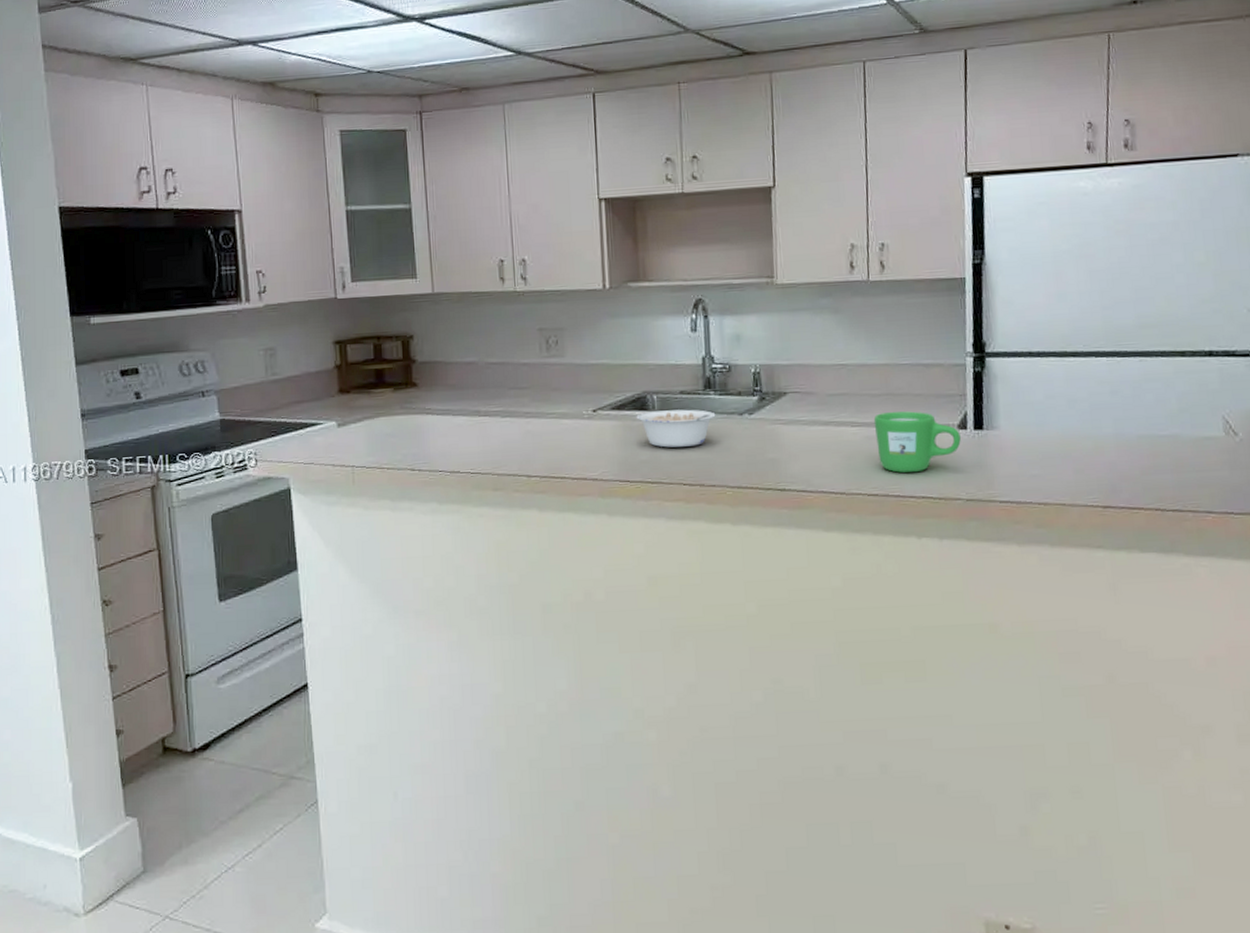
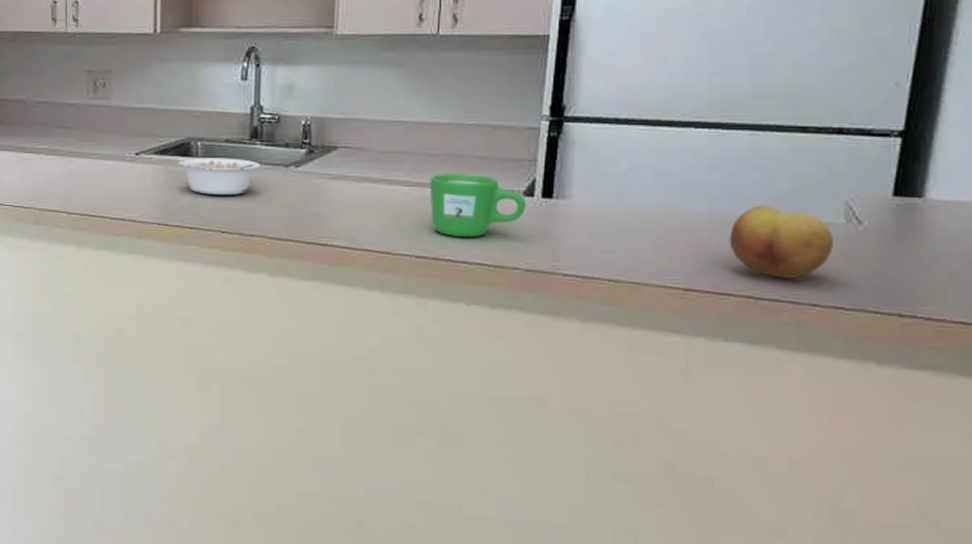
fruit: none [1134,424,1218,490] -> present [729,205,833,279]

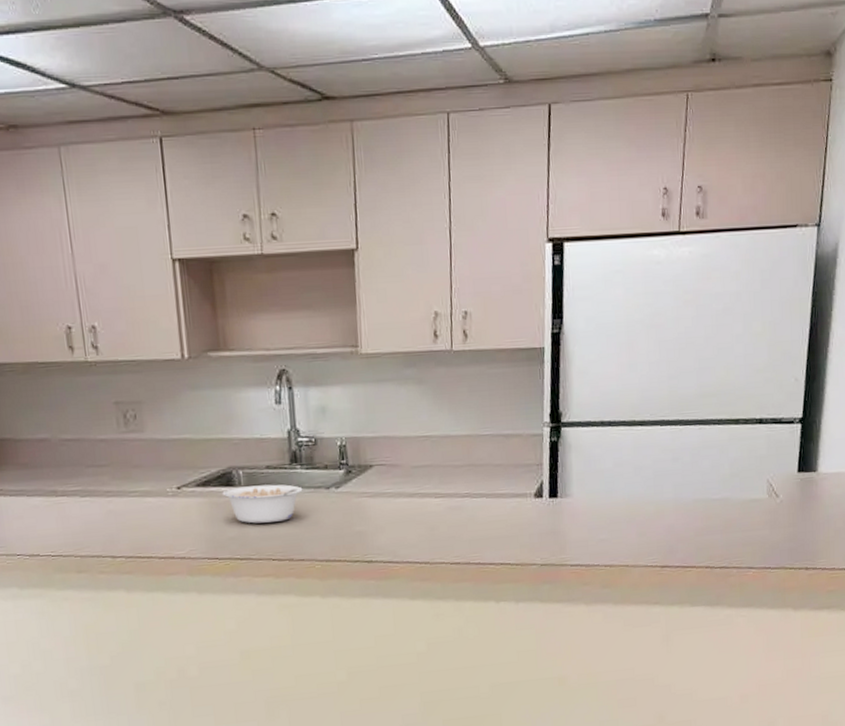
mug: present [429,174,526,238] -> none [456,481,537,542]
fruit: present [729,205,833,279] -> none [690,488,761,549]

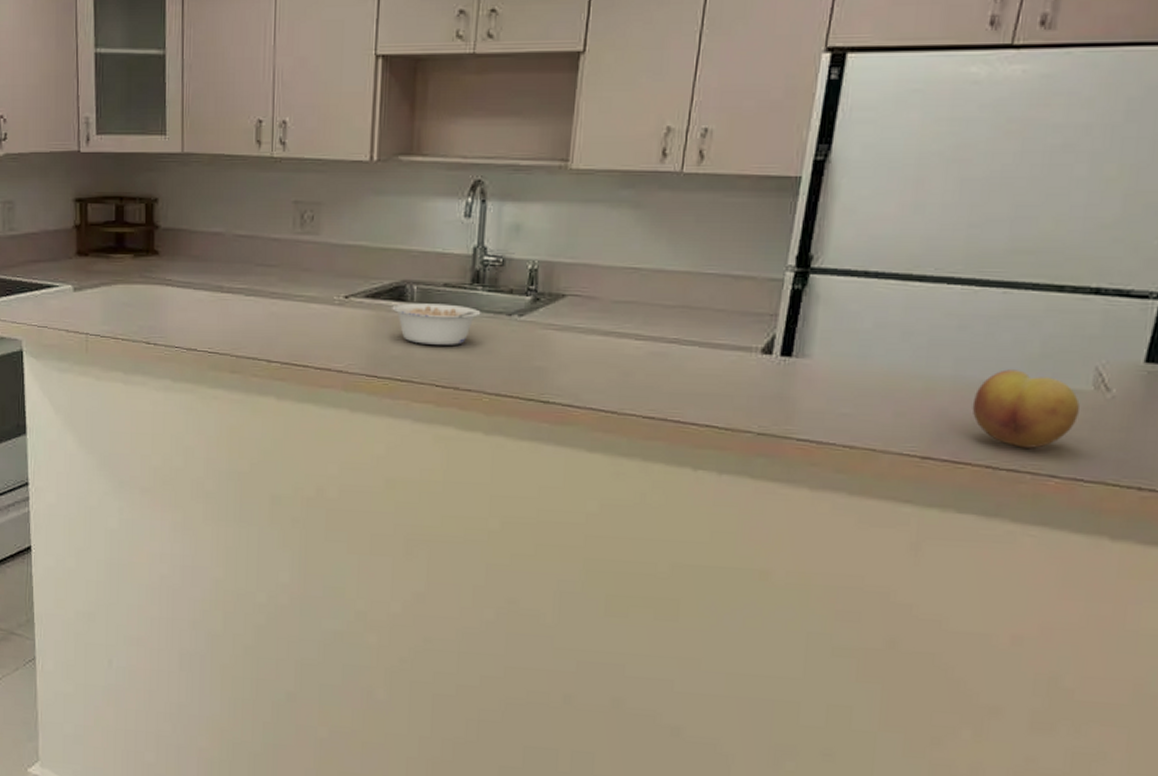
fruit: none [690,488,761,549] -> present [972,369,1080,448]

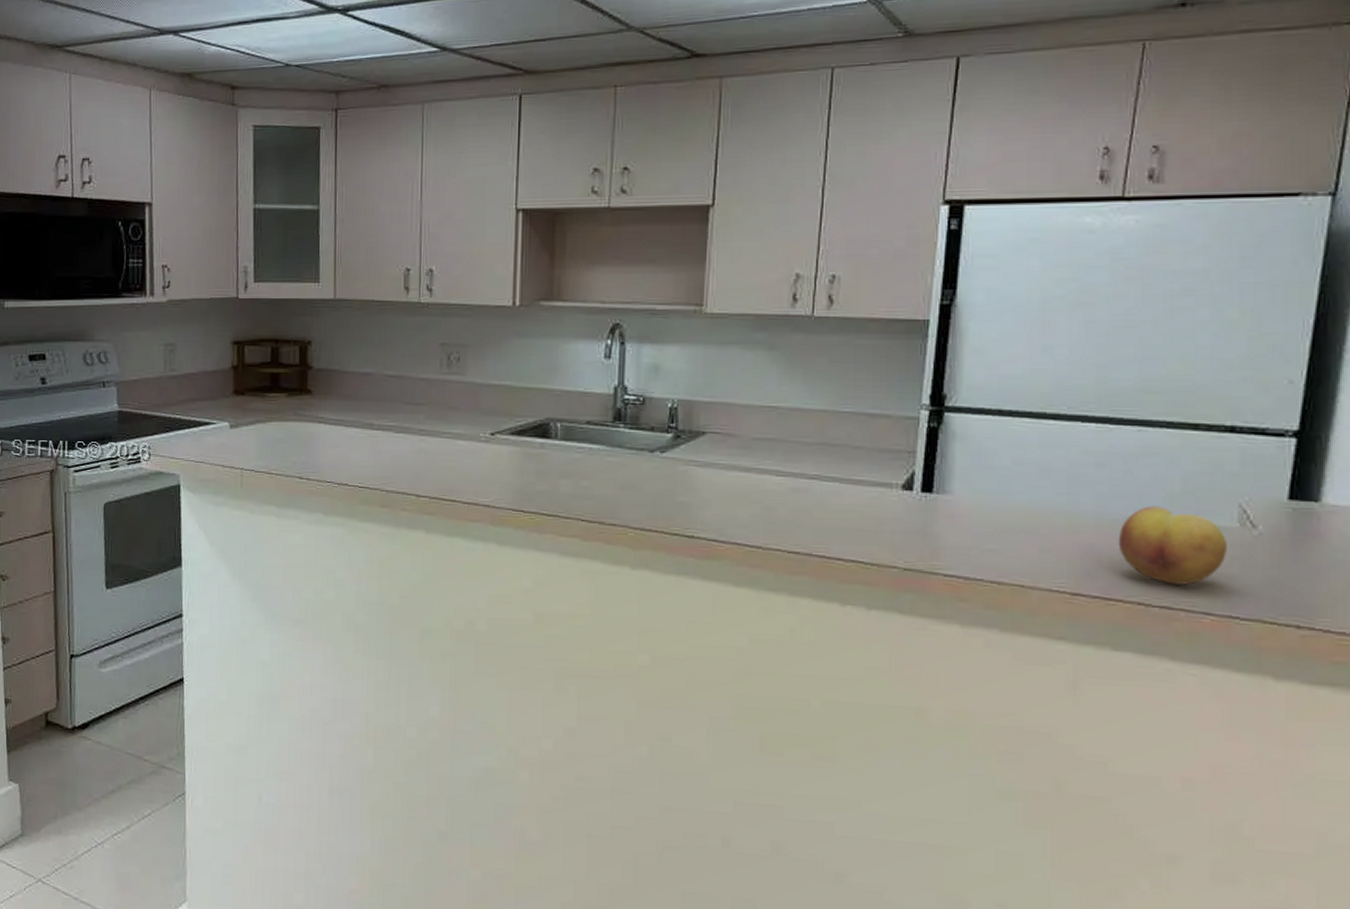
legume: present [392,303,481,345] -> none [537,440,624,481]

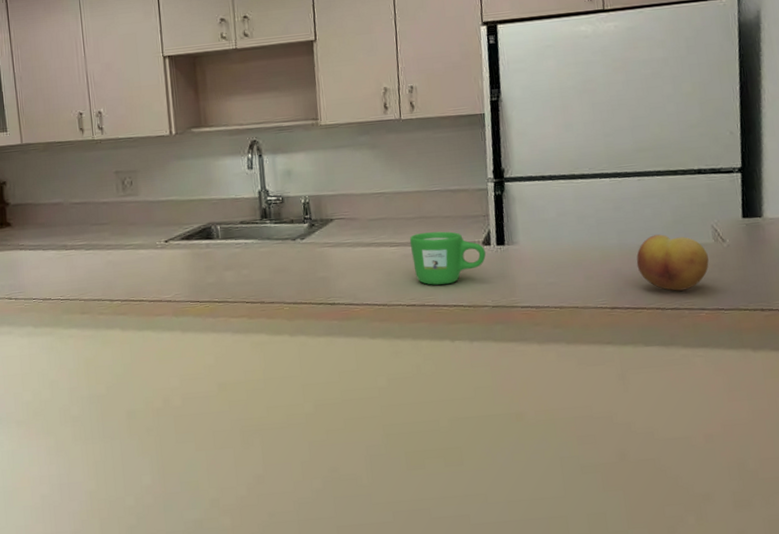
mug: none [802,464,904,533] -> present [409,231,486,285]

